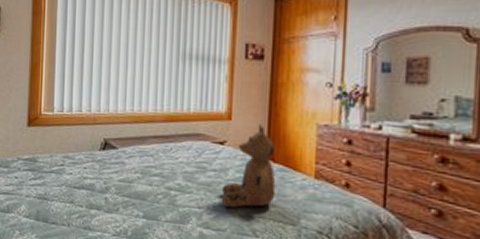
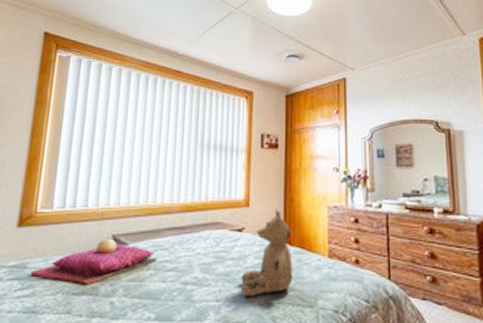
cushion: none [41,141,144,181] -> present [31,238,158,285]

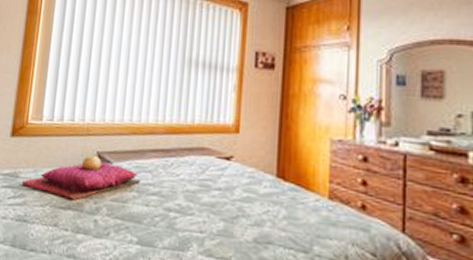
teddy bear: present [240,209,293,298] -> none [225,138,287,233]

